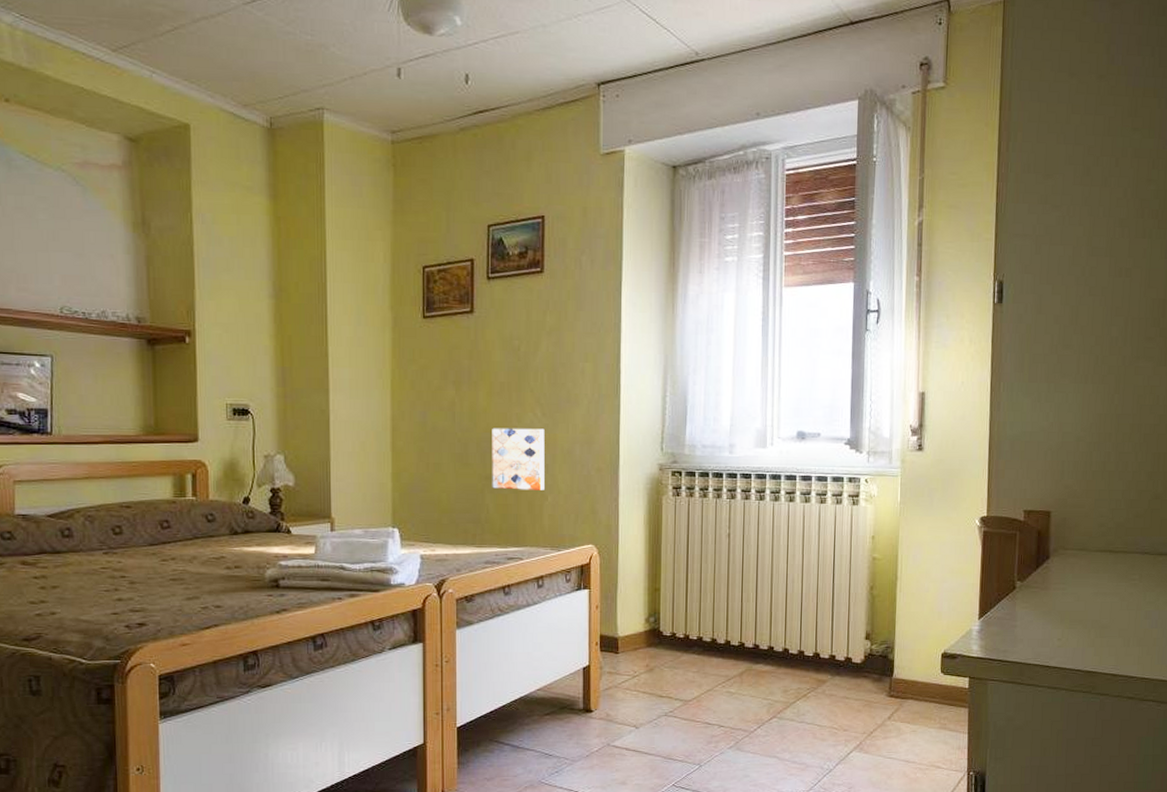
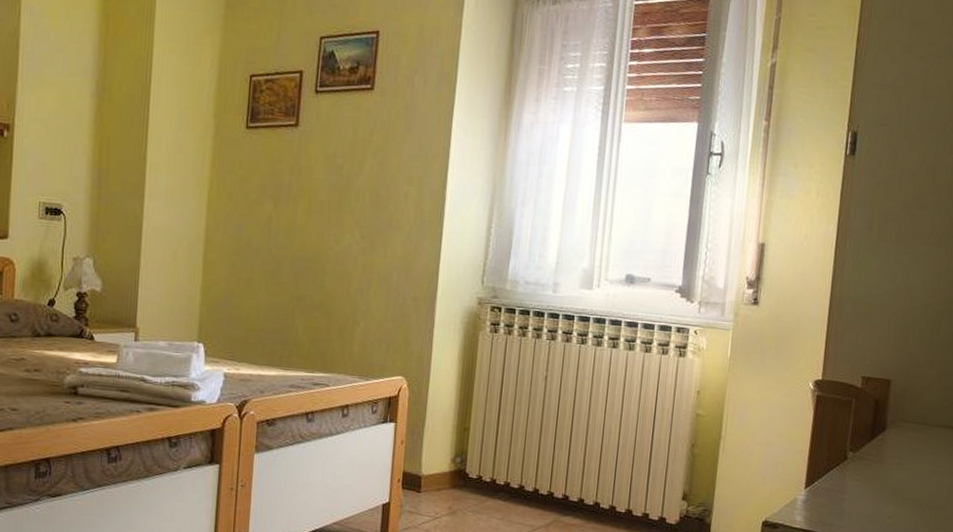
wall art: present [492,428,545,490] -> none [303,247,362,316]

